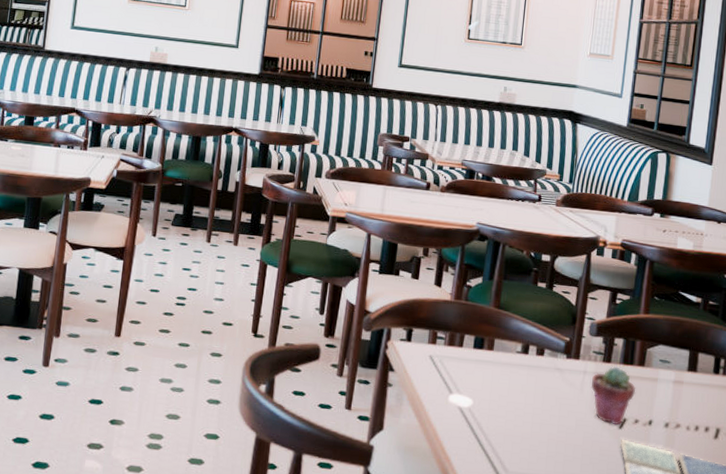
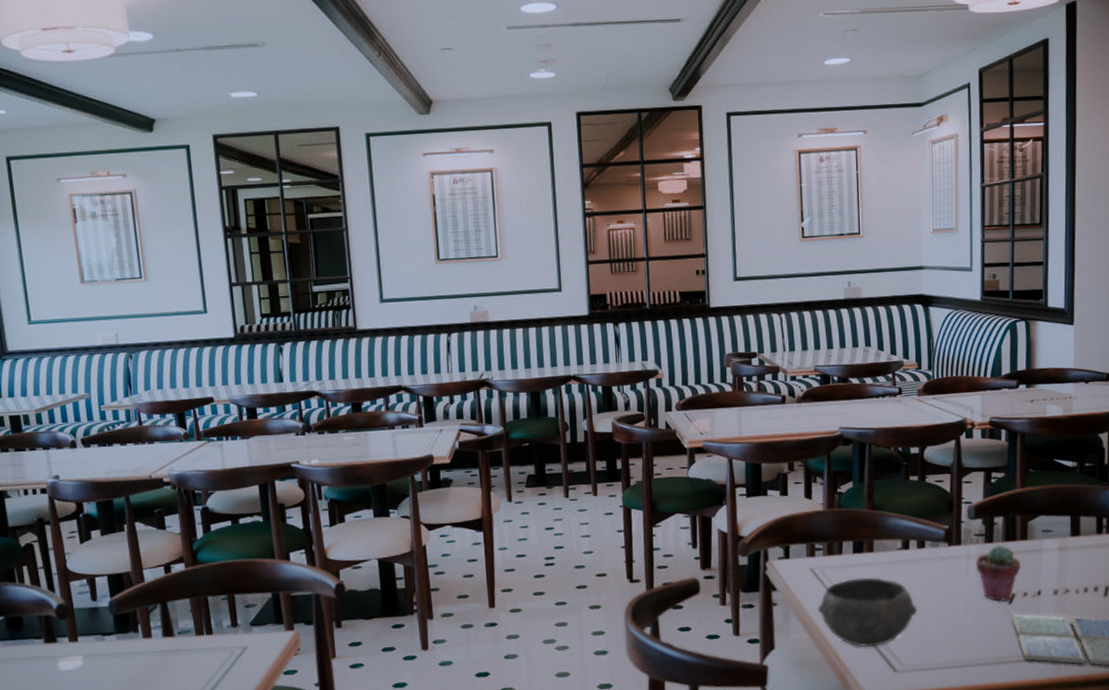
bowl: none [430,373,529,447] -> present [817,577,918,648]

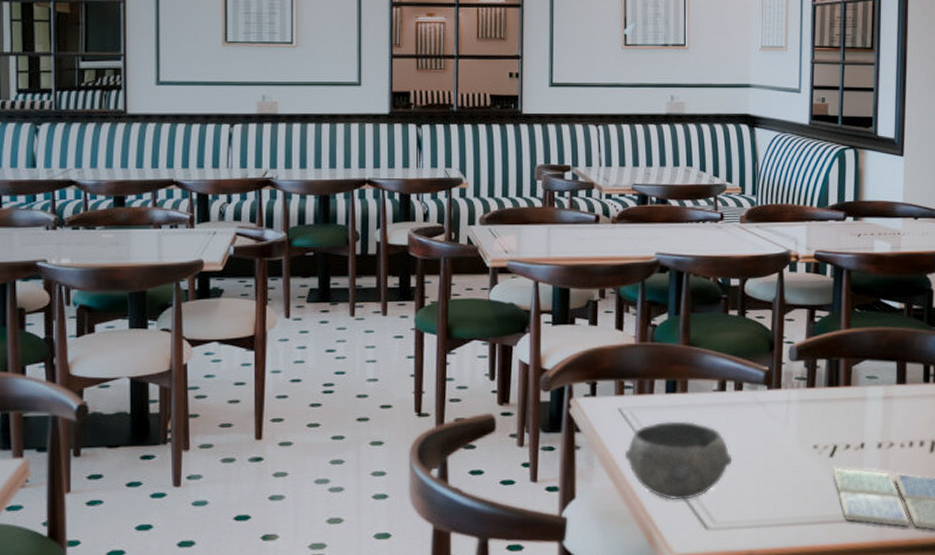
potted succulent: present [976,545,1022,602] -> none [796,390,844,454]

